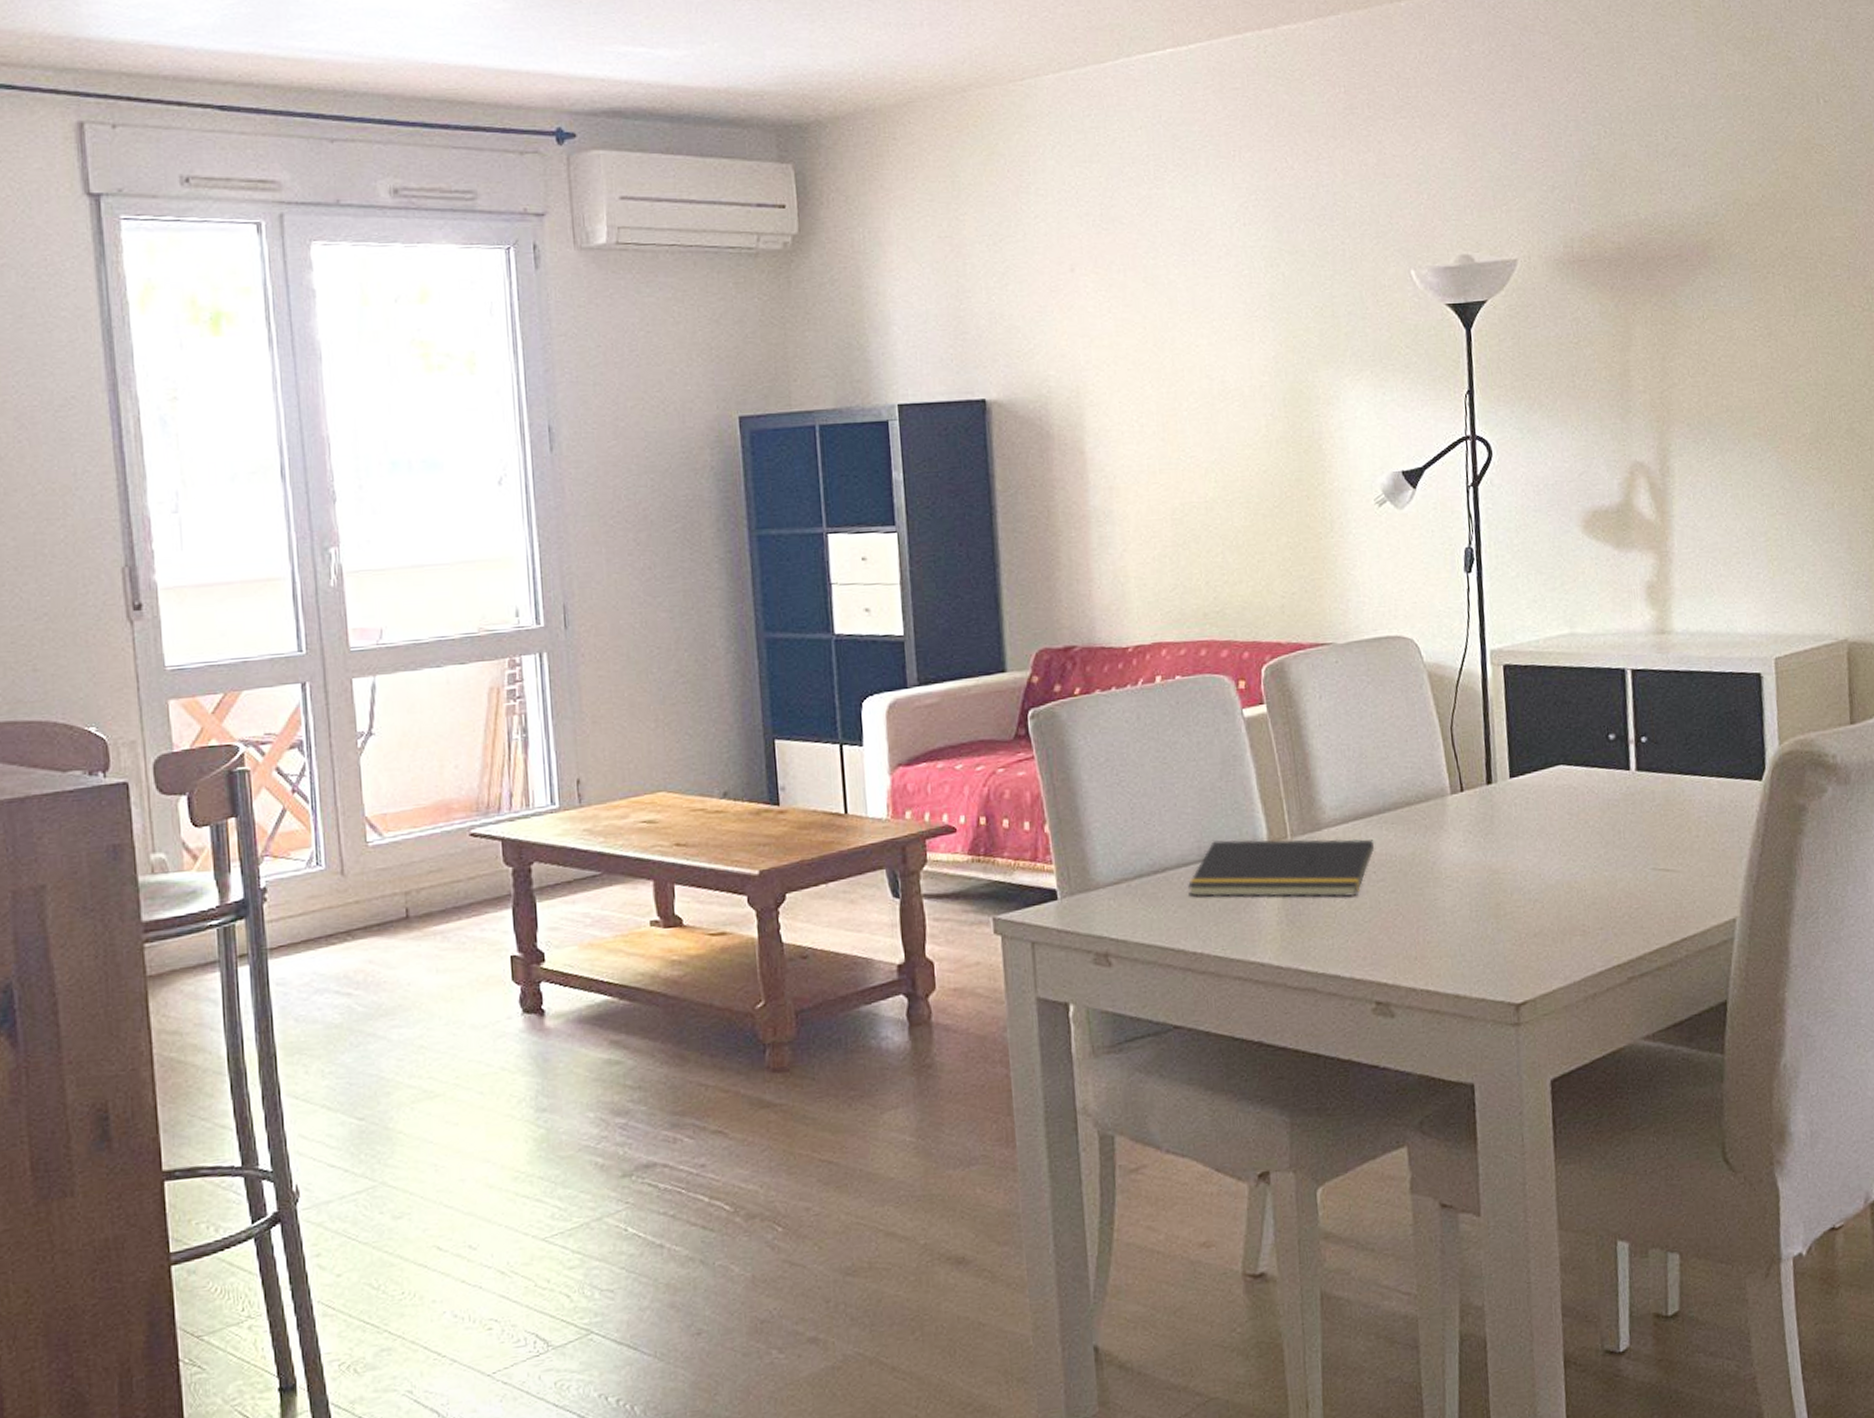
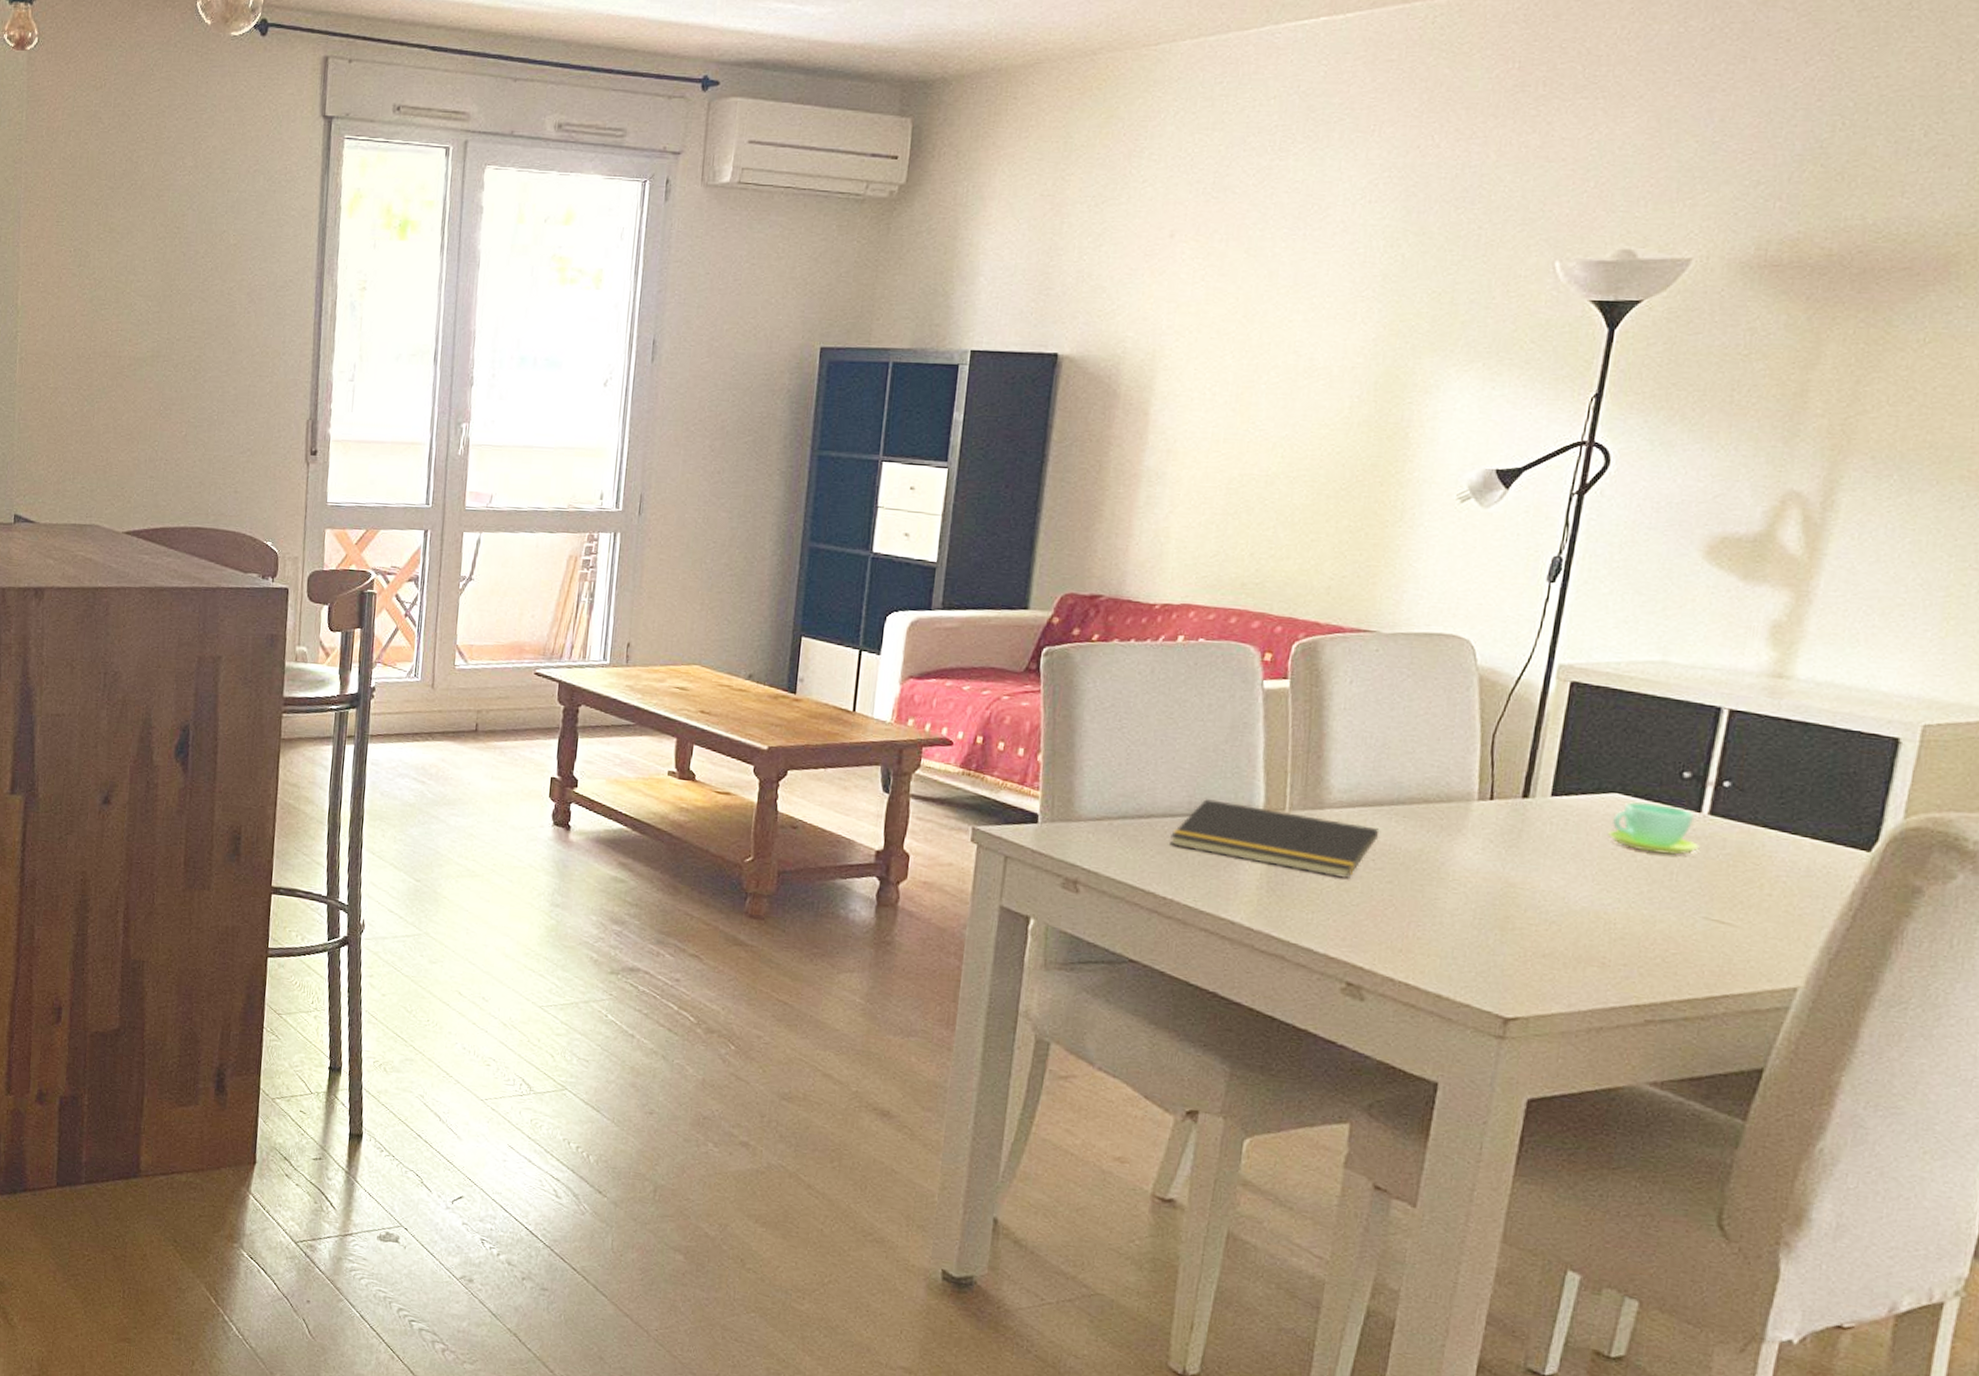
cup: none [1562,768,1636,817] -> present [1608,801,1700,855]

